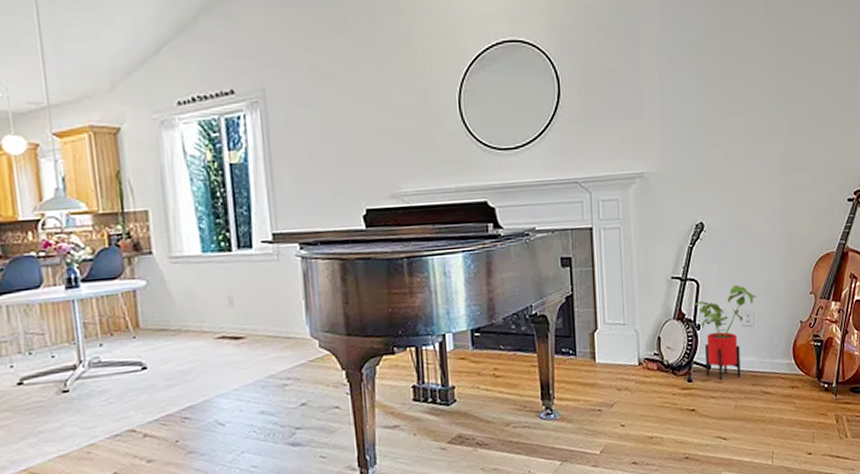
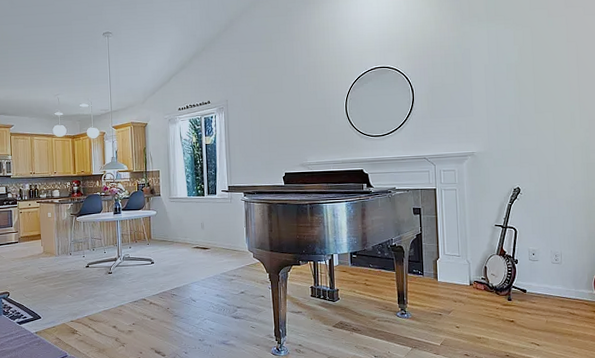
house plant: present [695,284,757,380] -> none [514,233,563,301]

